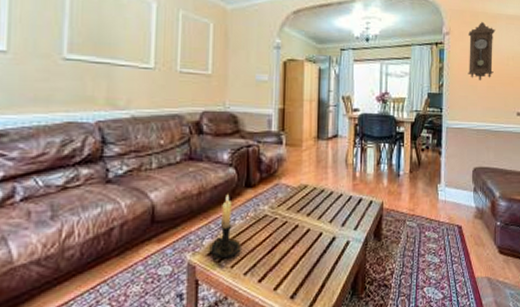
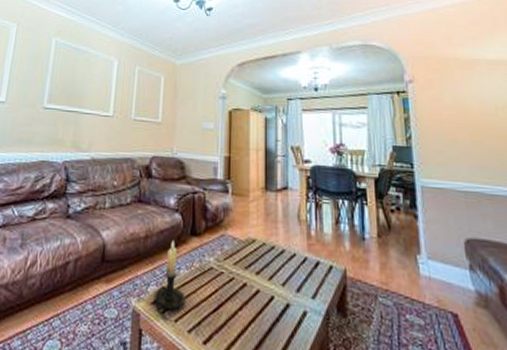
pendulum clock: present [467,21,496,80] -> none [437,67,478,133]

